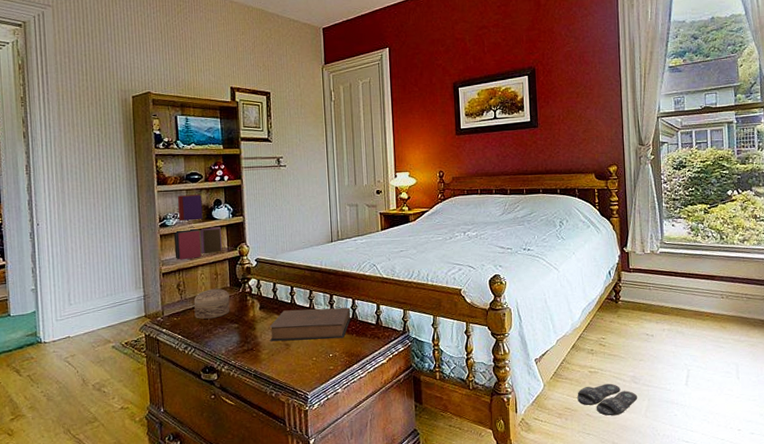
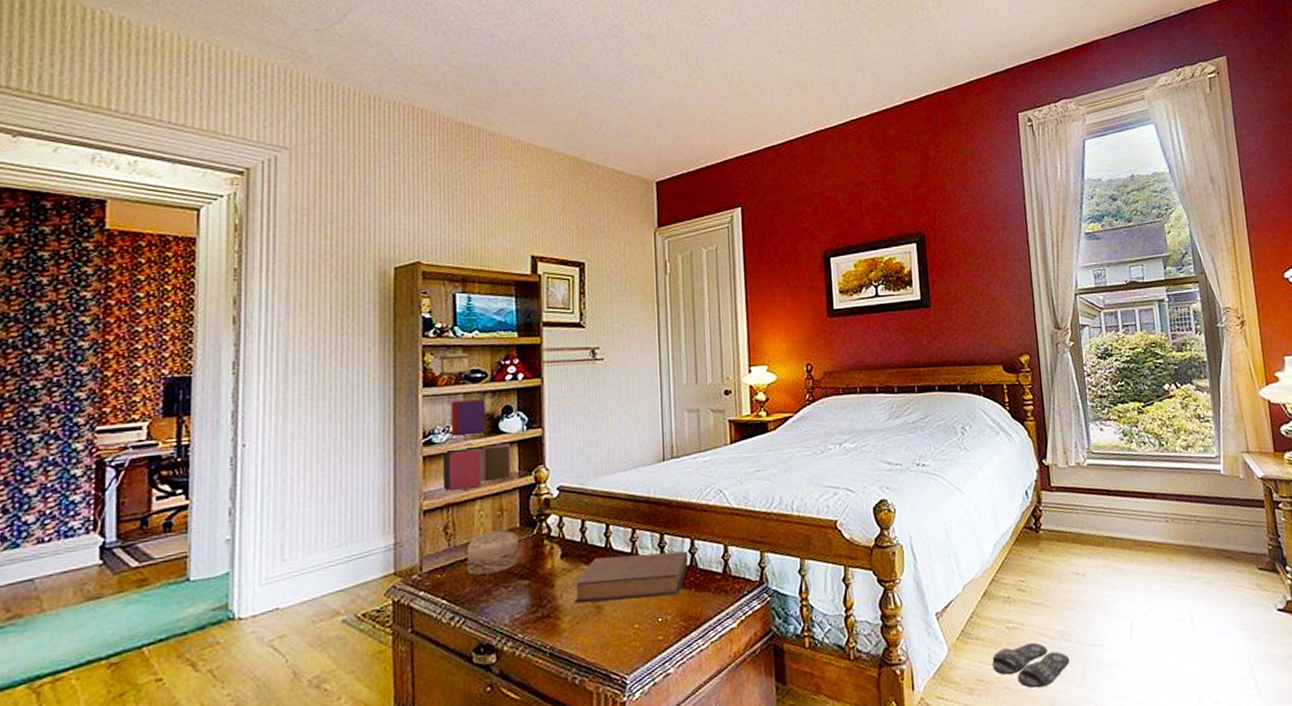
decorative box: none [167,159,191,178] -> present [438,351,472,378]

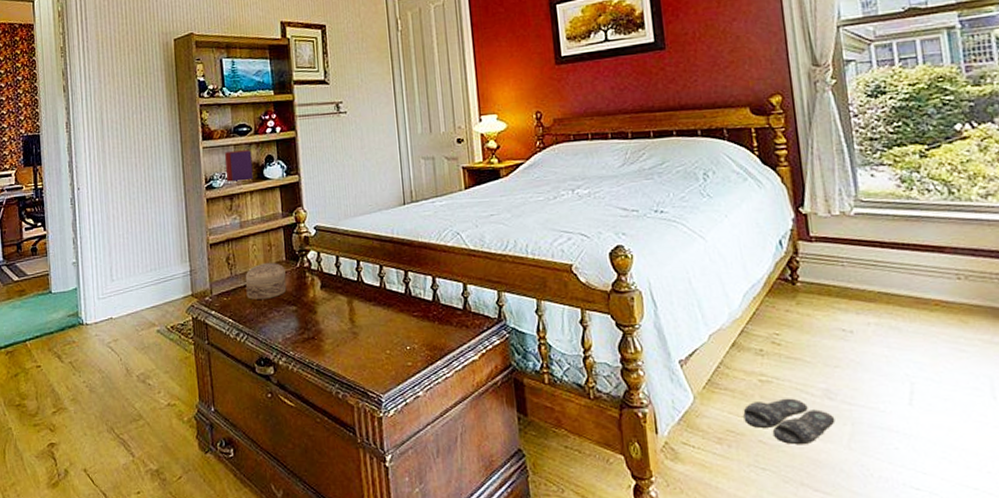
decorative box: present [438,351,472,378] -> none [212,108,239,132]
books: present [442,444,482,492] -> none [221,189,253,229]
books: present [480,442,511,483] -> none [250,187,276,221]
book: present [574,551,689,603] -> none [333,287,432,329]

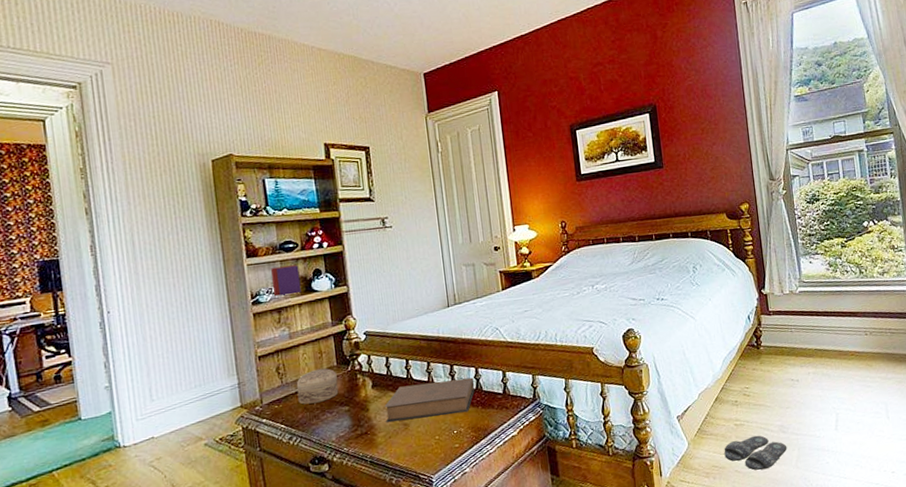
book: none [333,287,432,329] -> present [384,377,475,422]

